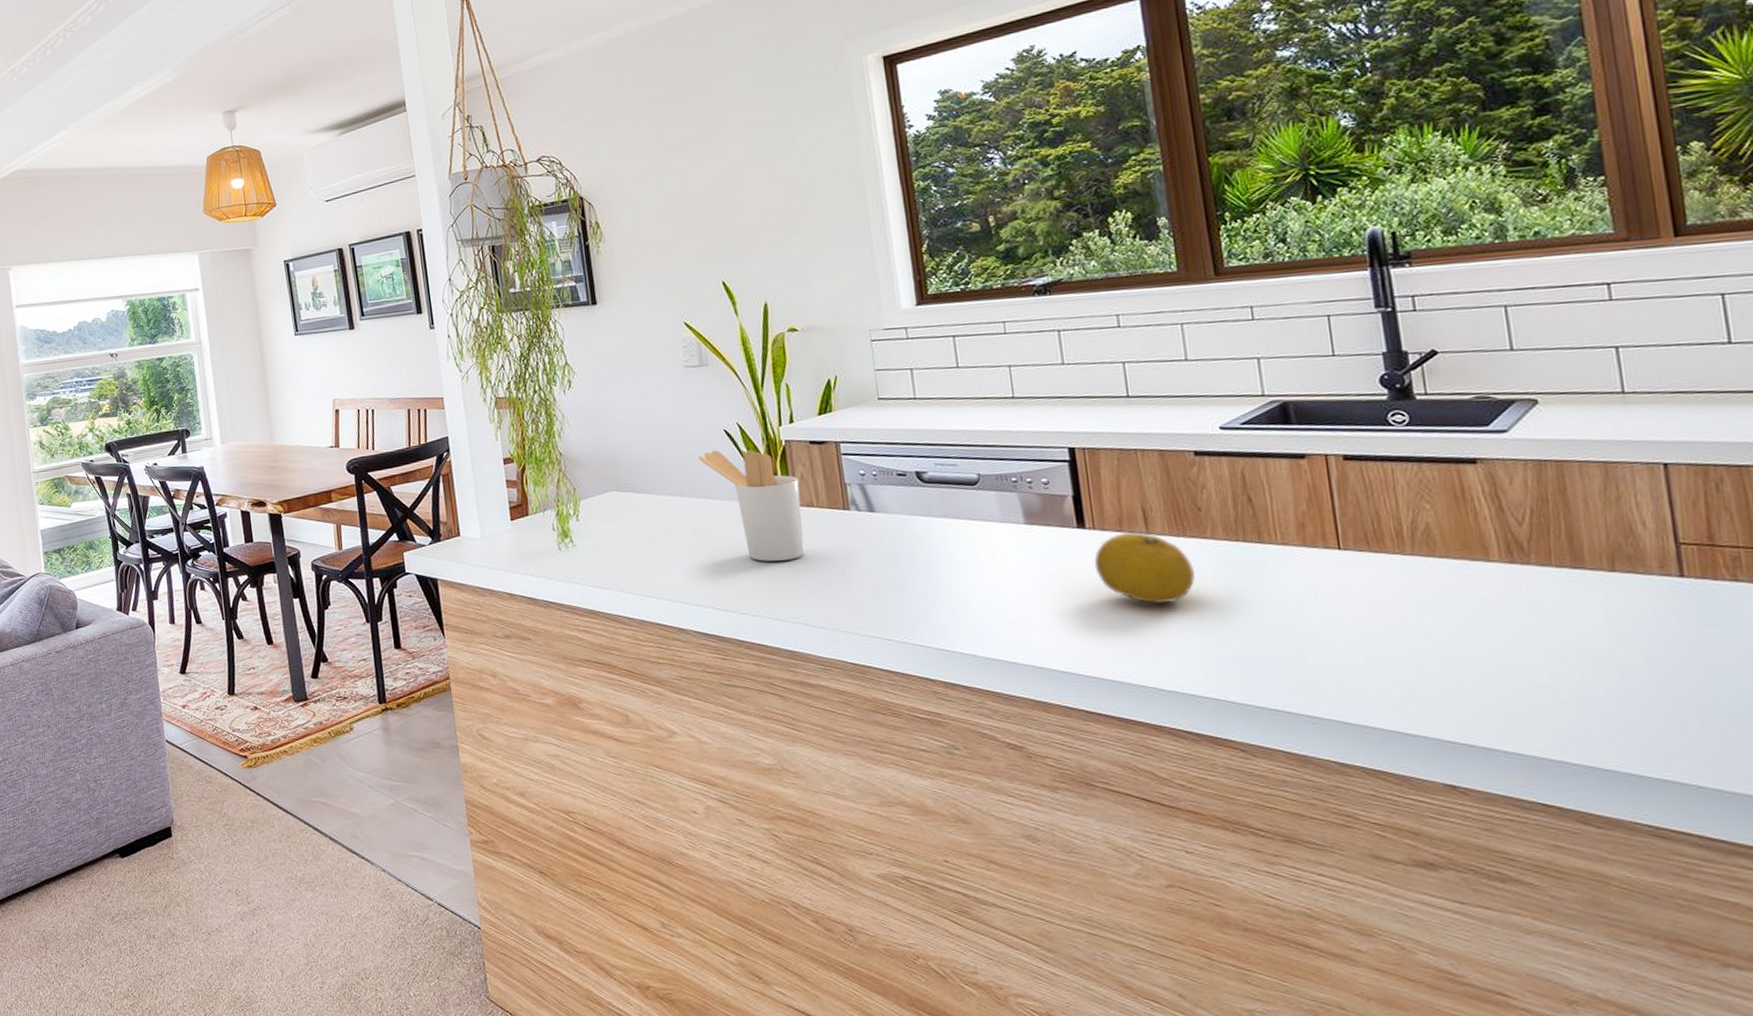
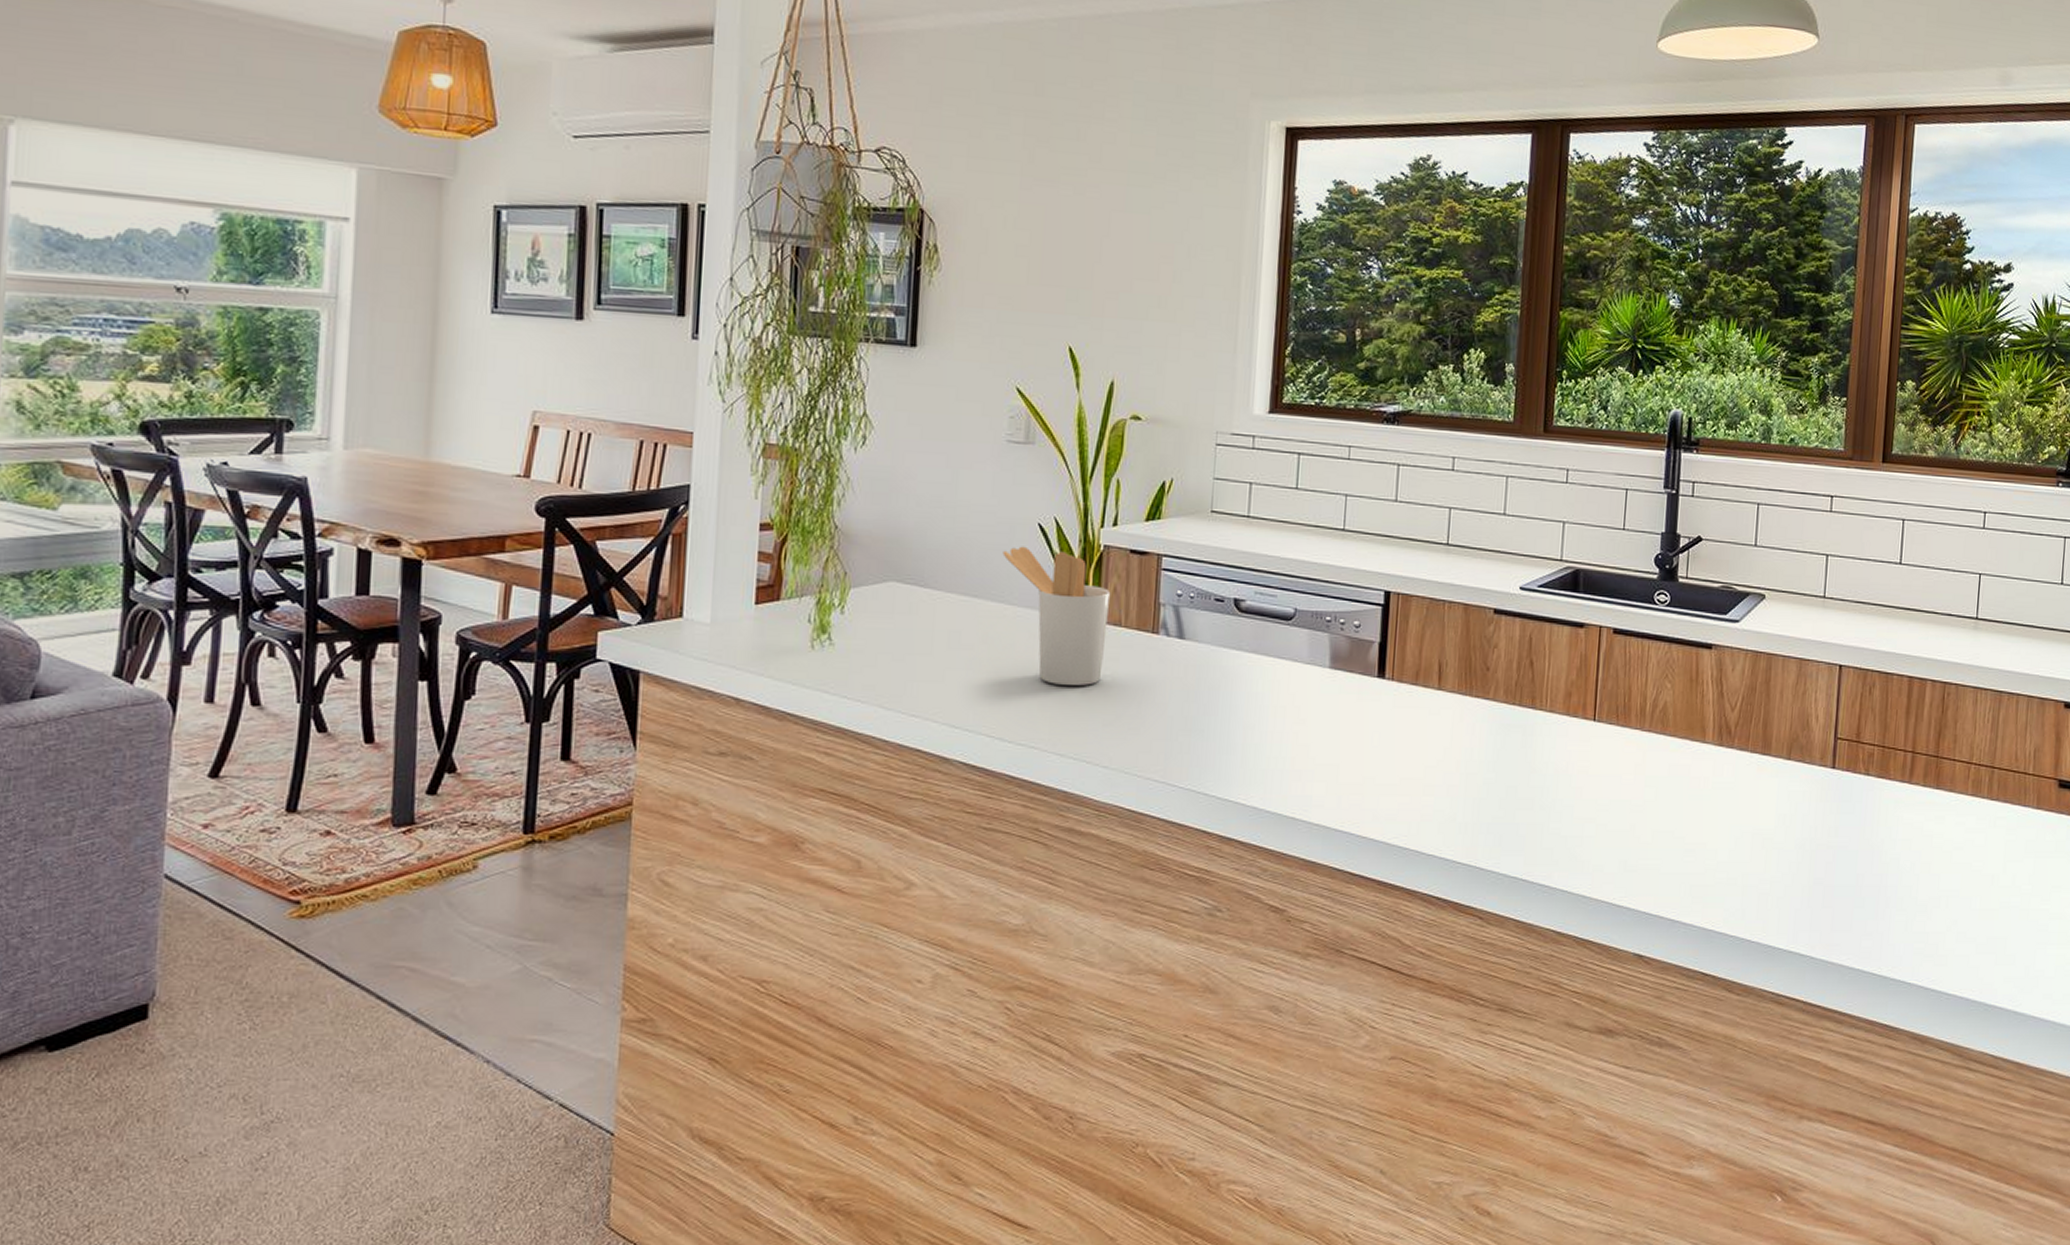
fruit: present [1094,532,1195,604] -> none [1386,685,1473,764]

